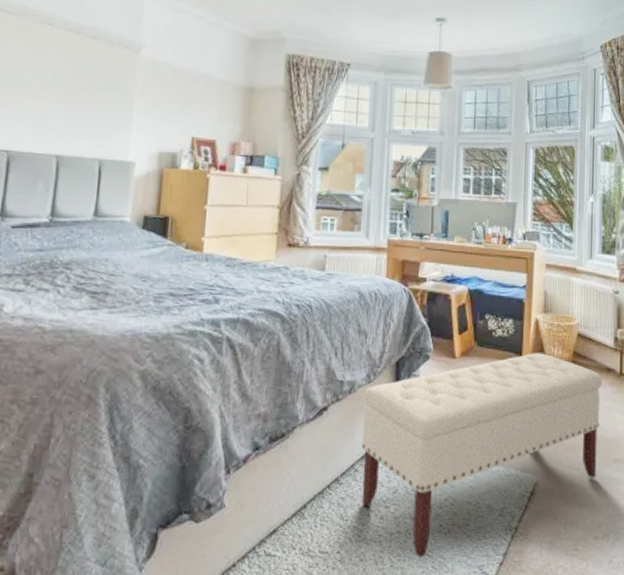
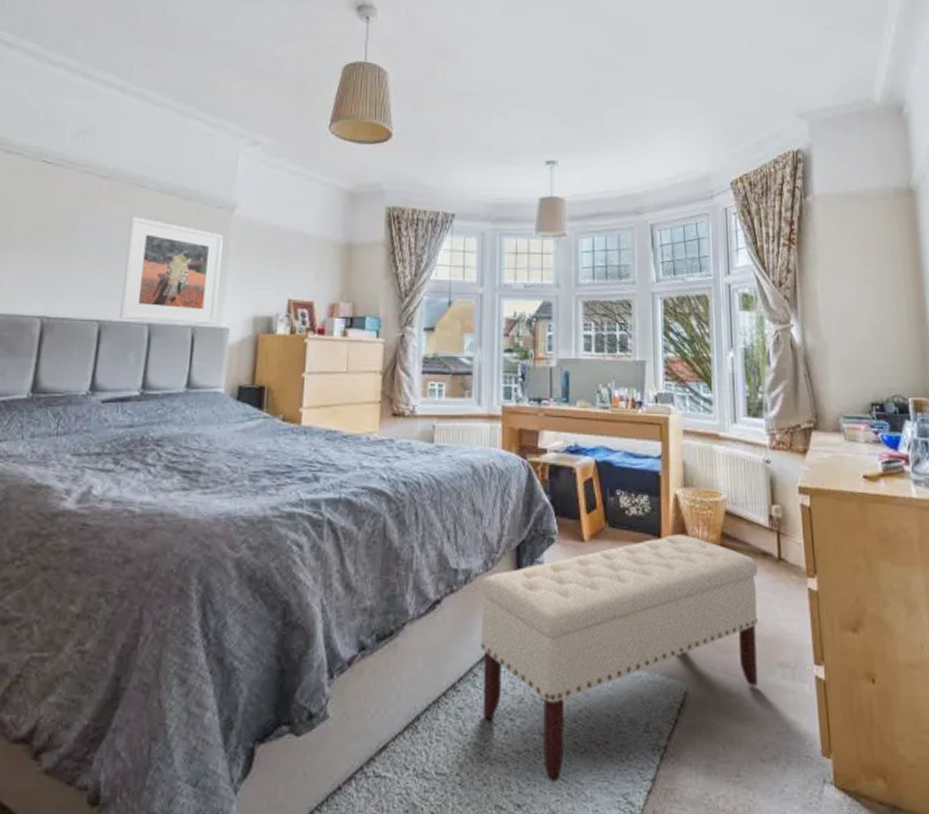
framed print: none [27,52,130,159] -> present [119,216,223,325]

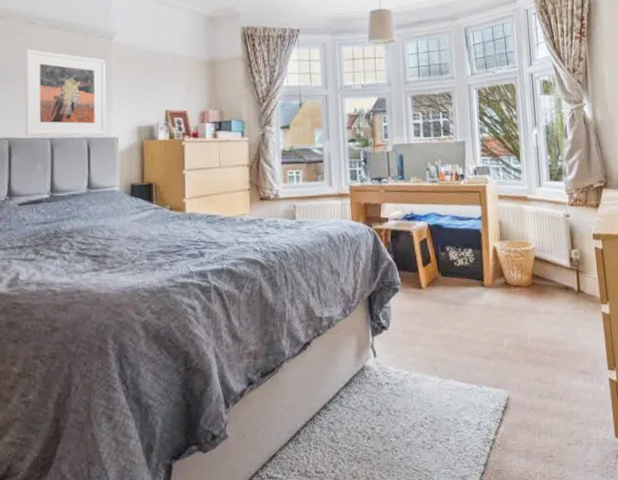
bench: present [480,534,758,782] -> none [342,277,565,472]

